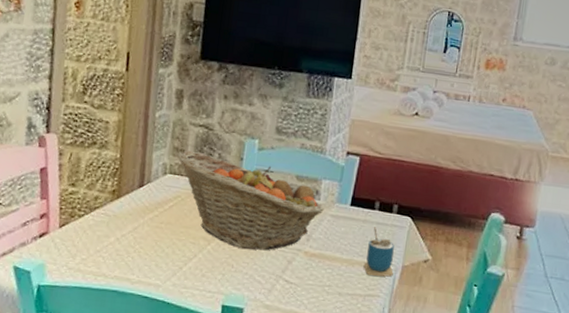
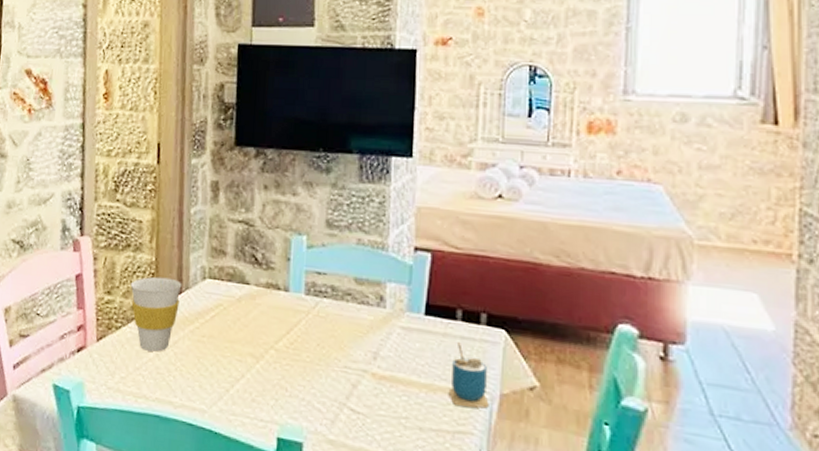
cup: none [94,171,144,237] -> present [130,276,182,352]
fruit basket: present [177,150,324,250] -> none [216,251,392,371]

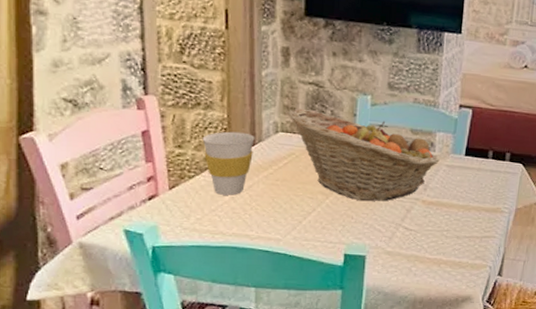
fruit basket: none [216,251,392,371] -> present [288,108,440,201]
cup: present [448,342,489,409] -> none [479,174,508,219]

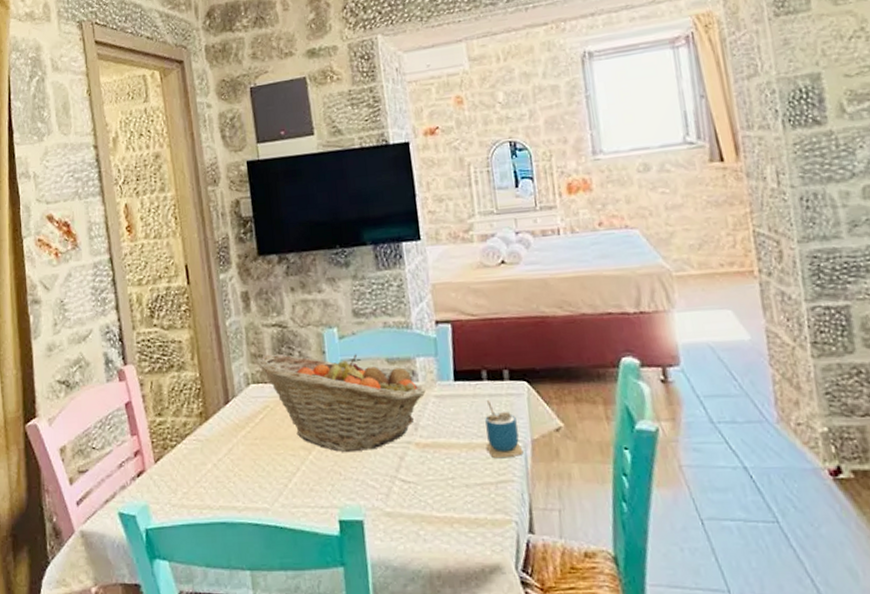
cup: present [202,131,255,195] -> none [179,390,229,463]
cup: none [479,174,508,219] -> present [485,400,524,458]

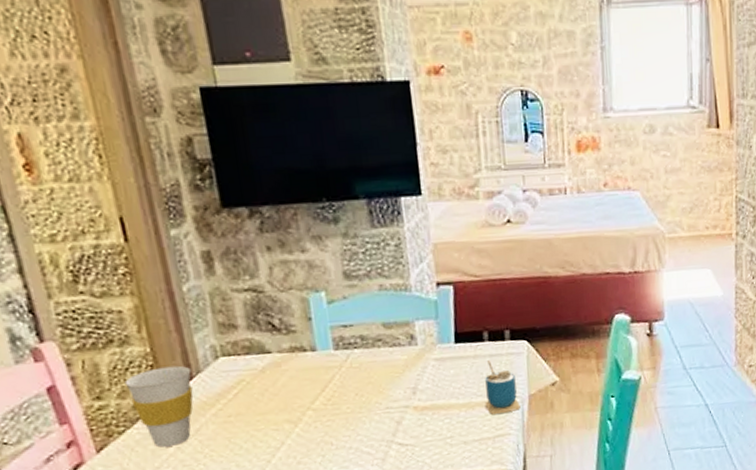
cup: none [179,390,229,463] -> present [124,365,193,448]
fruit basket: present [256,354,426,453] -> none [226,319,425,423]

